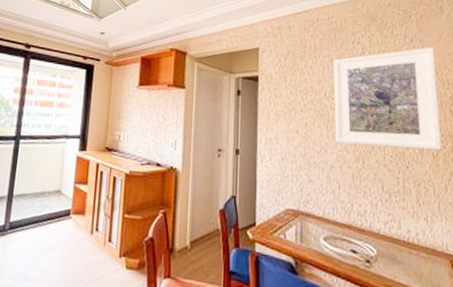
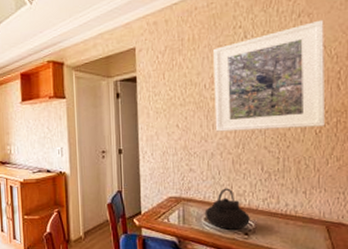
teapot: none [324,205,371,255] -> present [204,188,250,230]

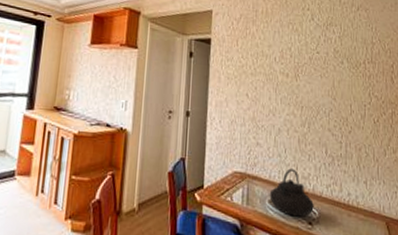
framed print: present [213,19,326,132] -> none [283,16,383,116]

